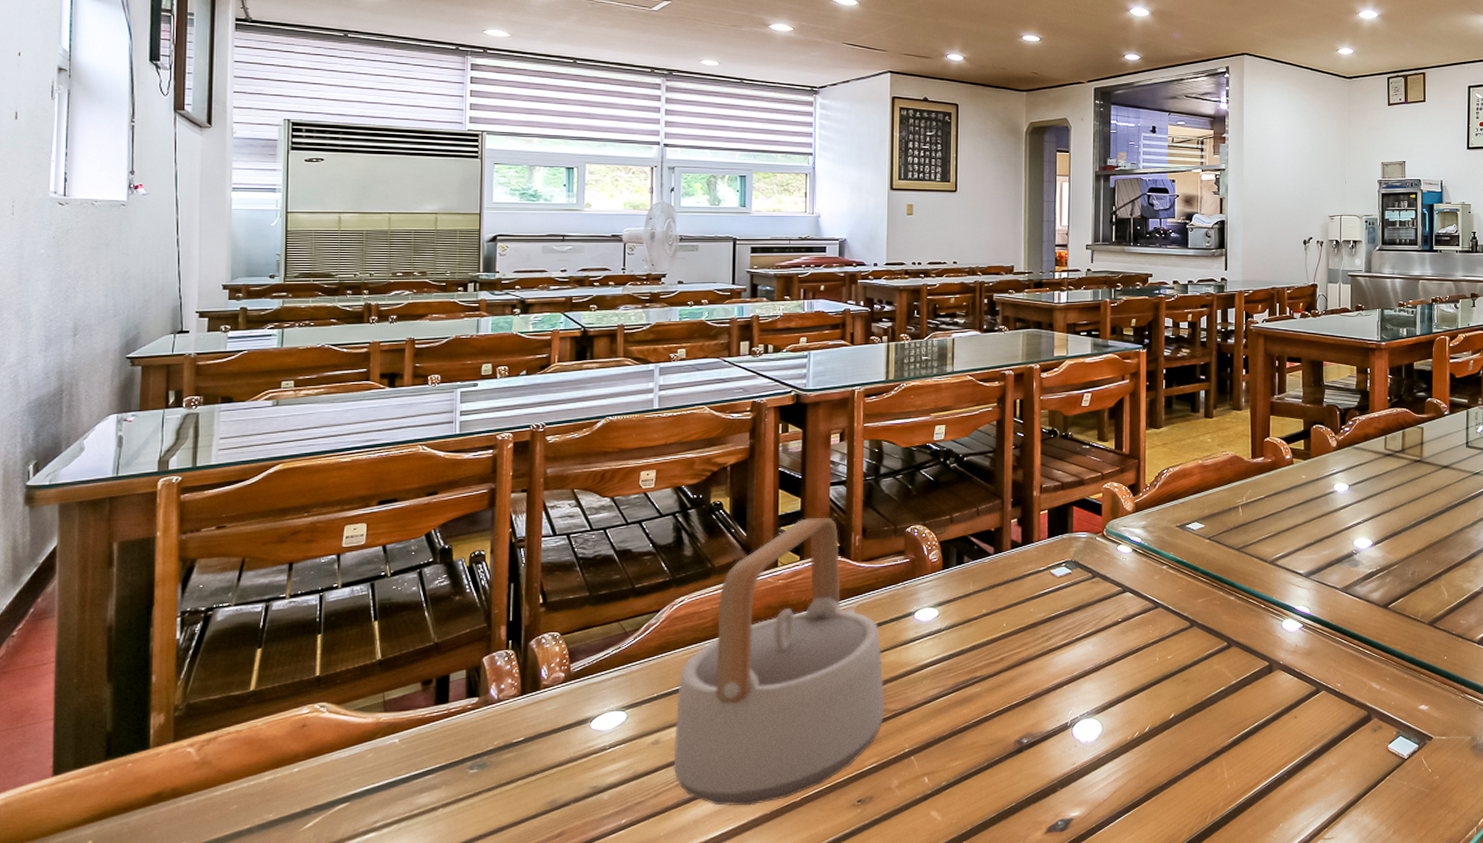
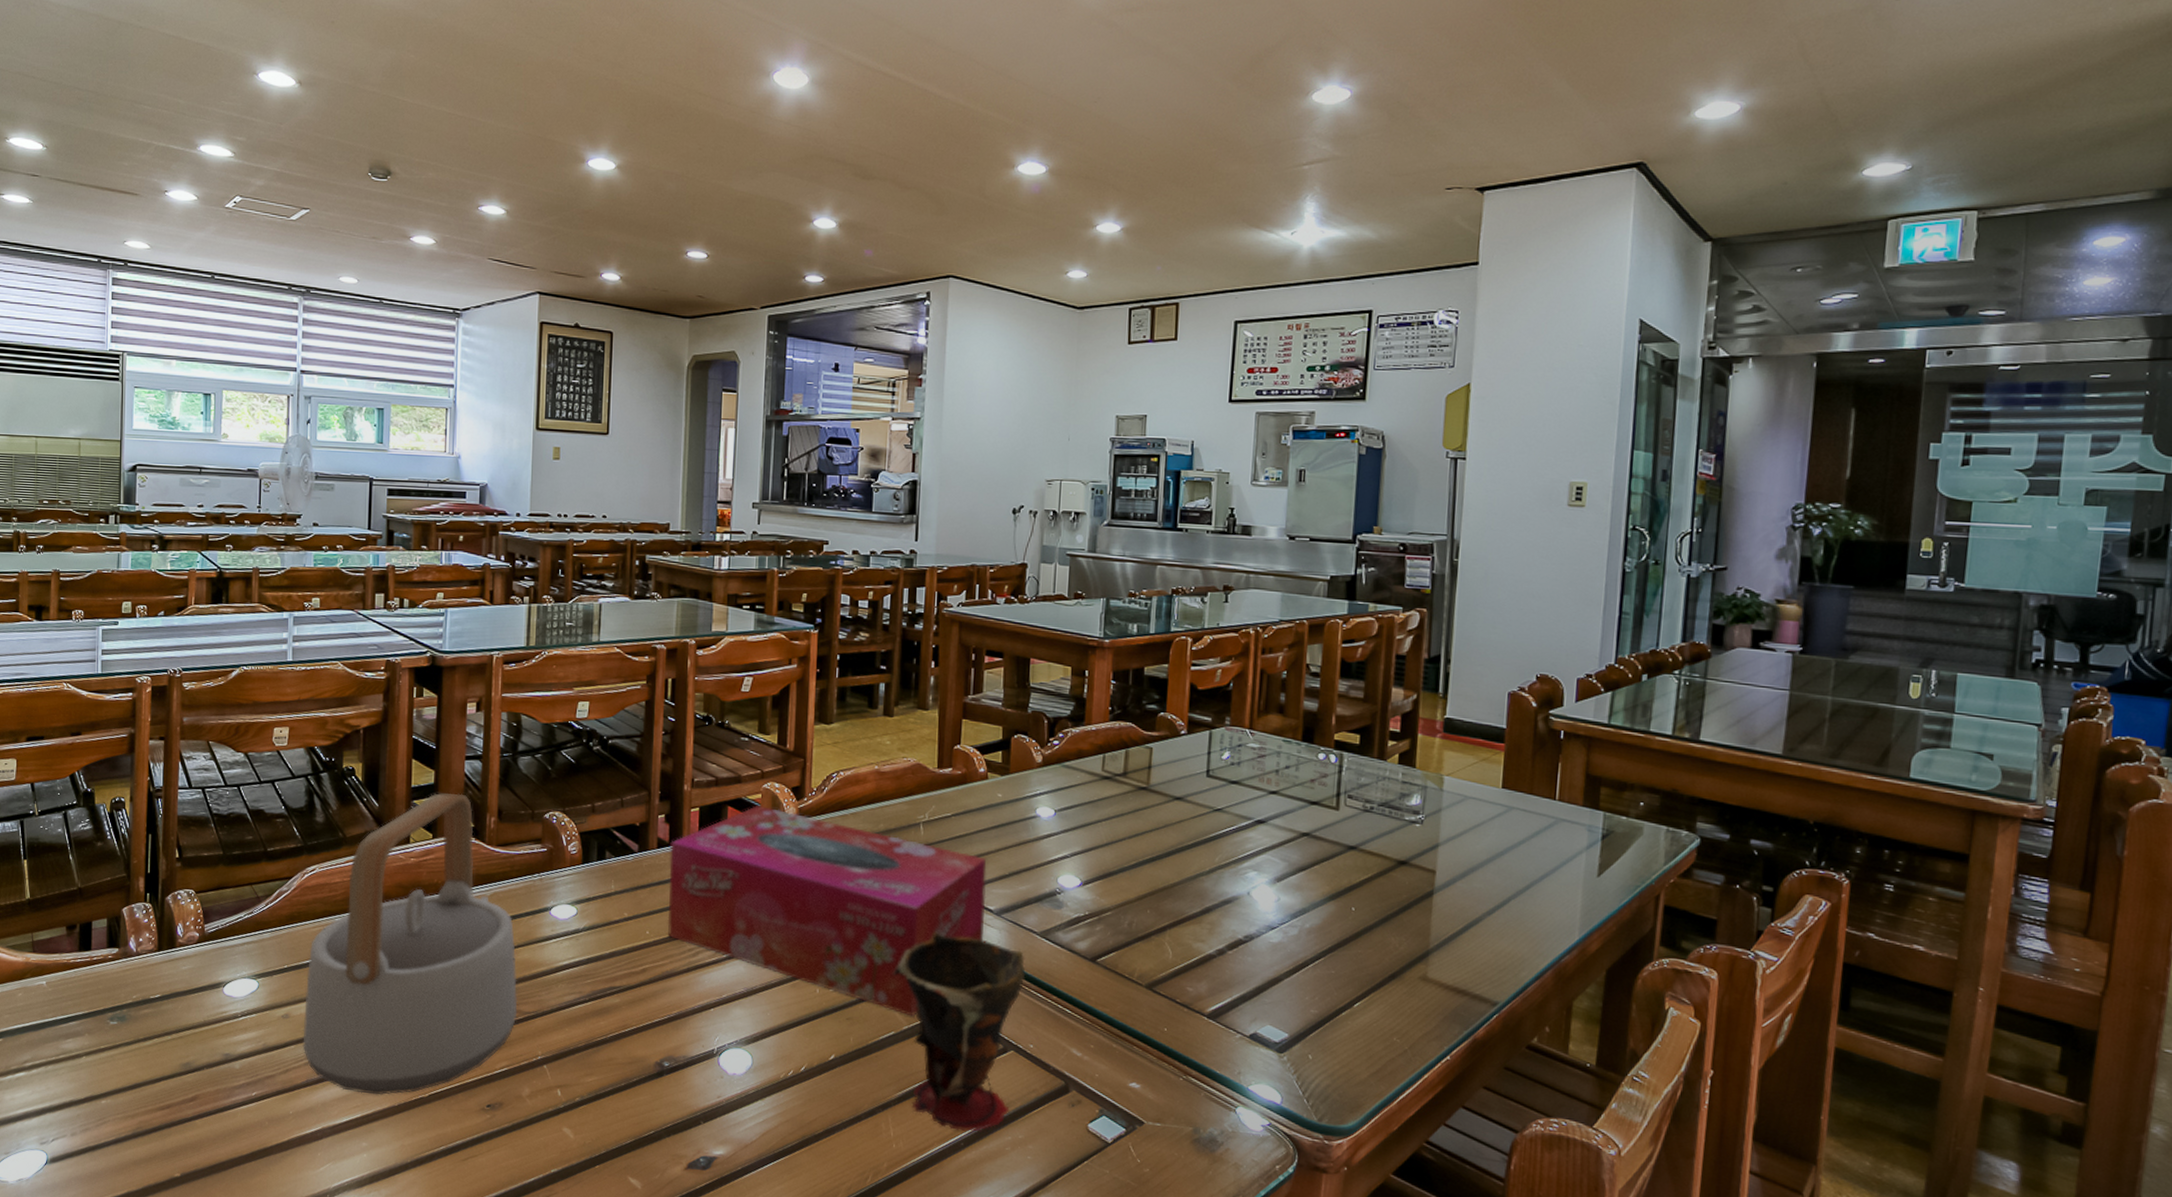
tissue box: none [1022,503,1296,672] -> present [667,805,987,1017]
cup: none [1220,597,1332,765] -> present [891,932,1026,1132]

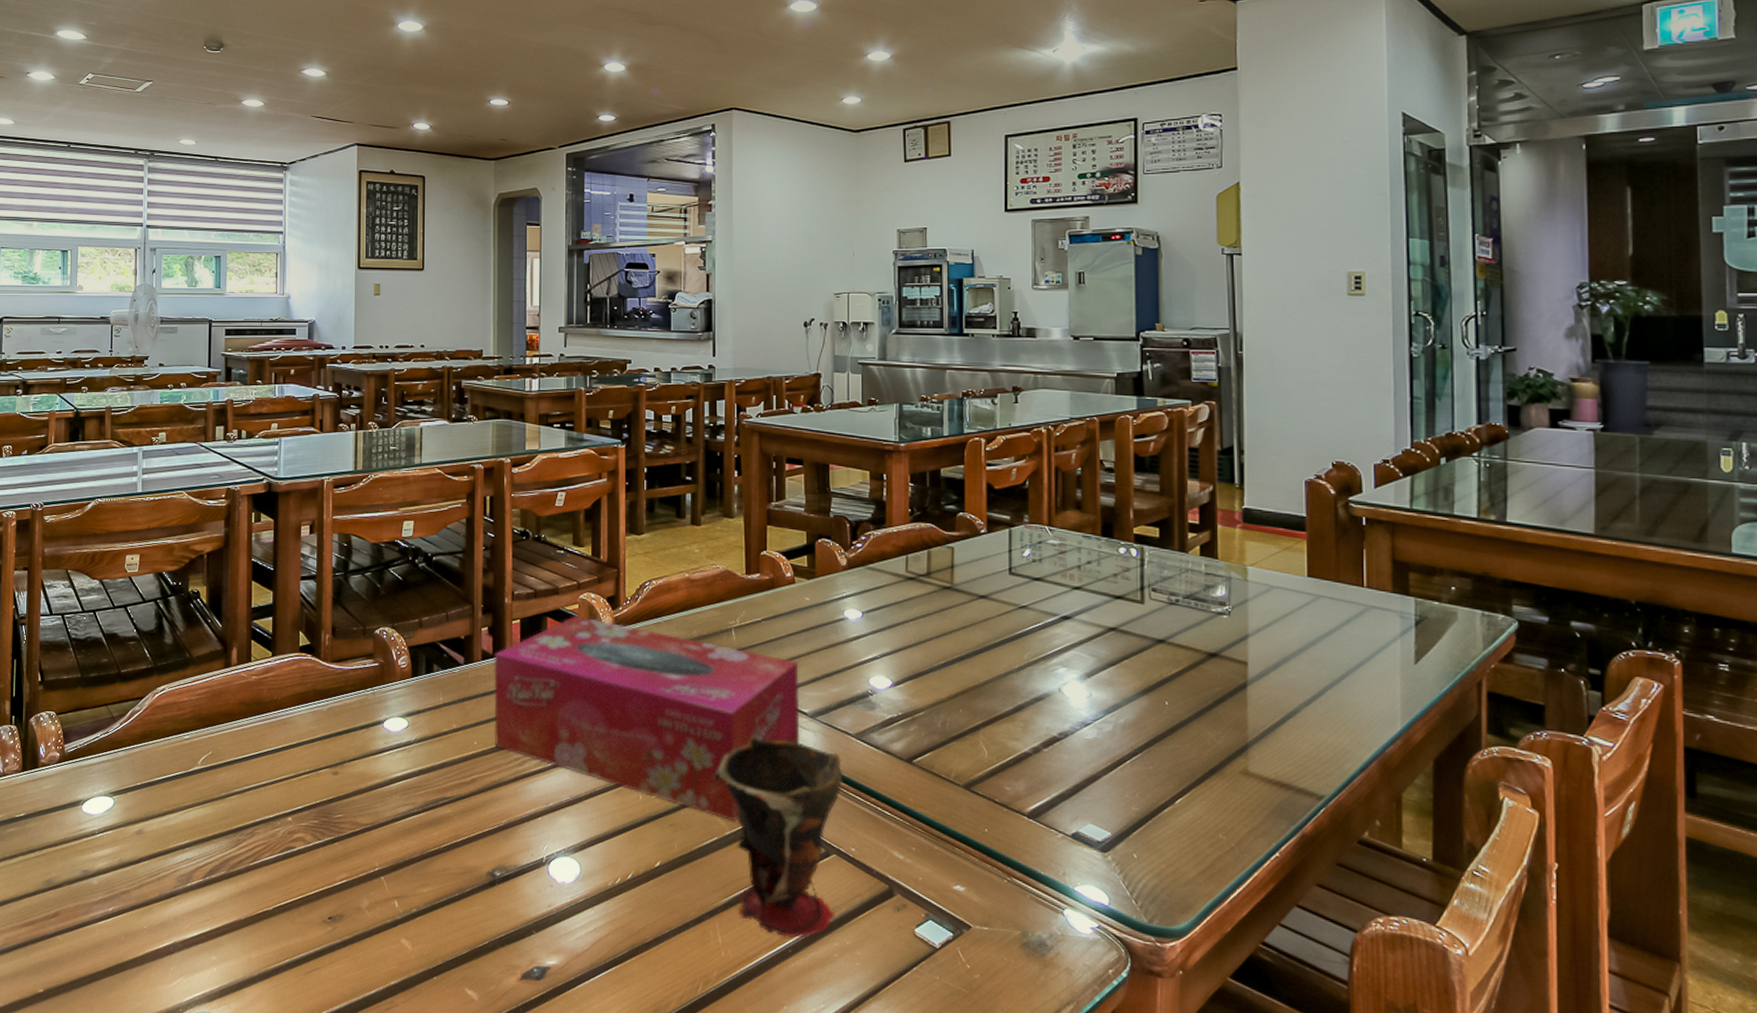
teapot: present [302,793,518,1096] -> none [155,612,355,909]

